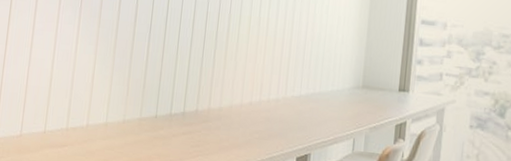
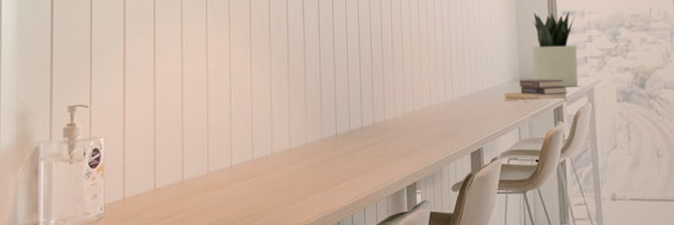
books: none [342,87,414,119] -> present [504,78,568,103]
planter: none [378,17,435,110] -> present [532,11,583,93]

